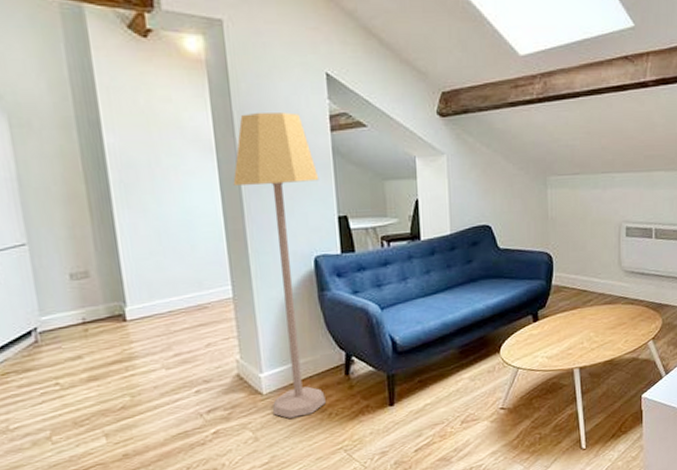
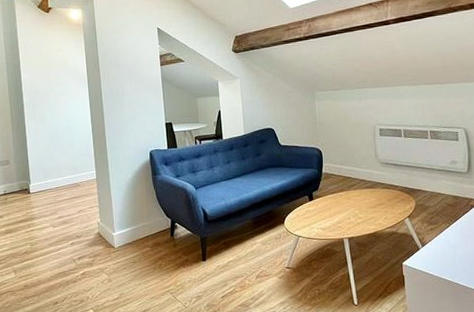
lamp: present [233,112,326,418] -> none [98,54,157,266]

